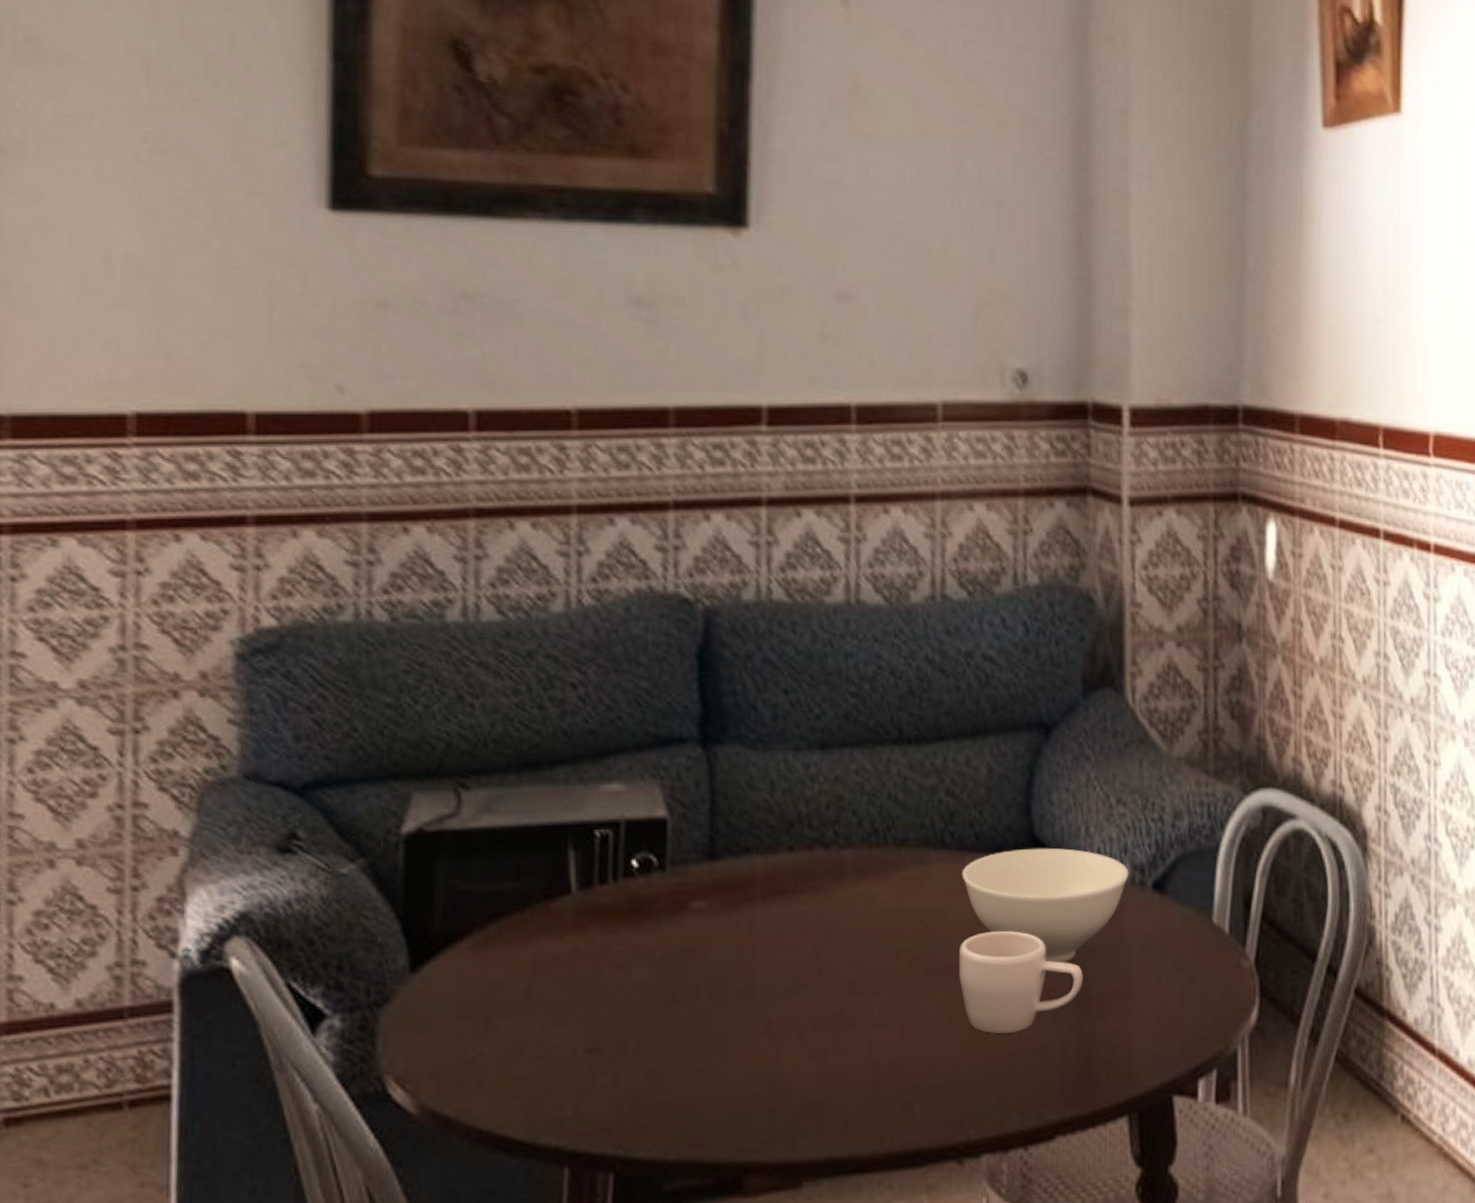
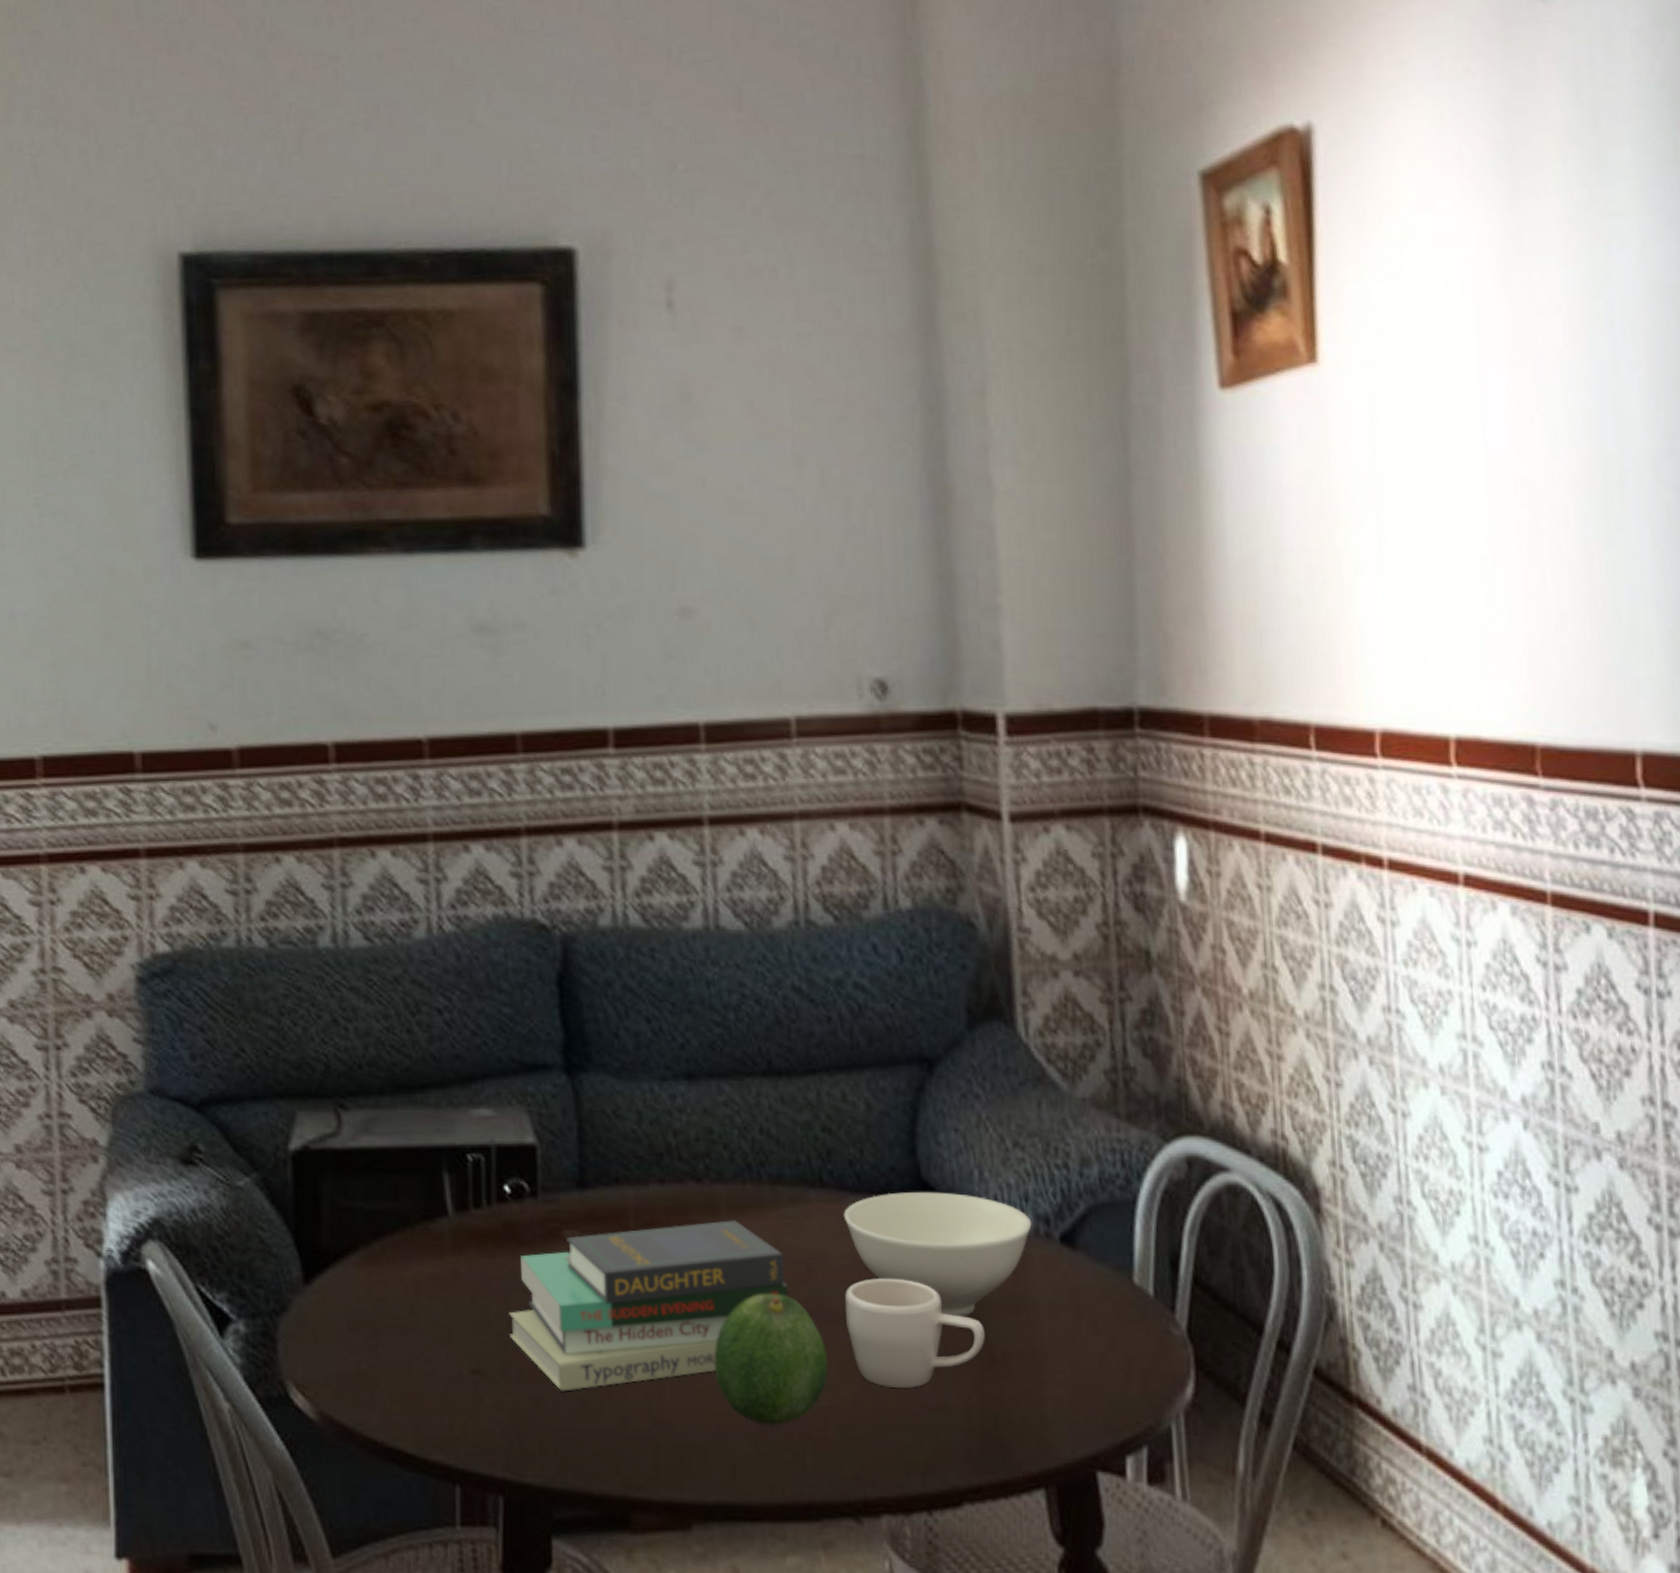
books: none [629,883,907,1063] -> present [509,1220,789,1392]
fruit: none [832,952,940,1079] -> present [714,1294,829,1426]

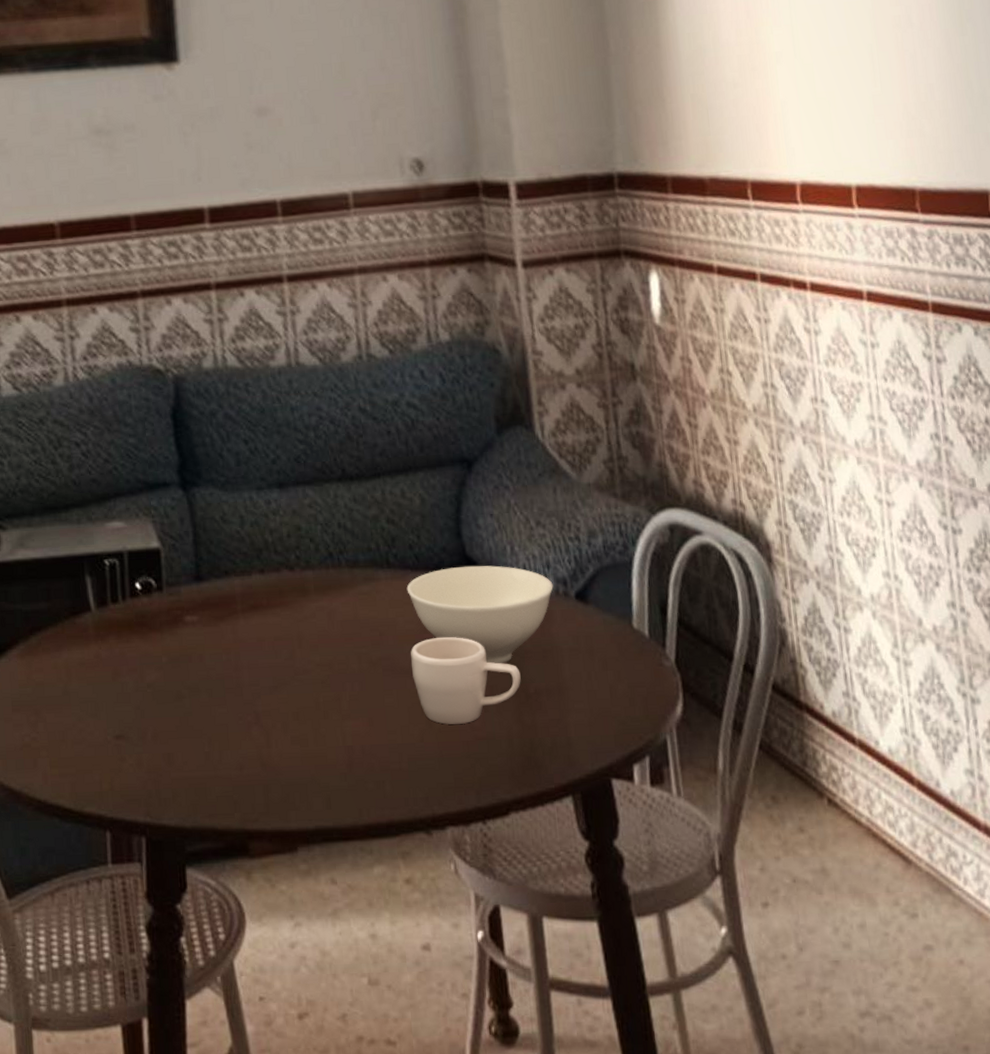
books: present [509,1220,789,1392] -> none [144,599,366,748]
fruit: present [714,1294,829,1426] -> none [309,656,400,762]

